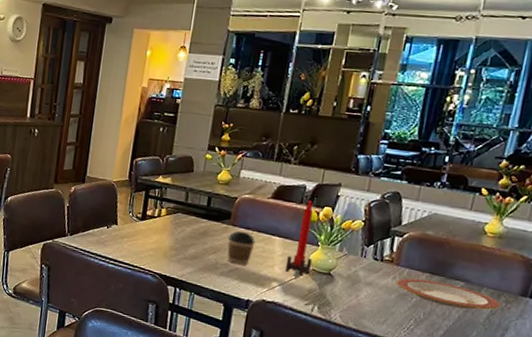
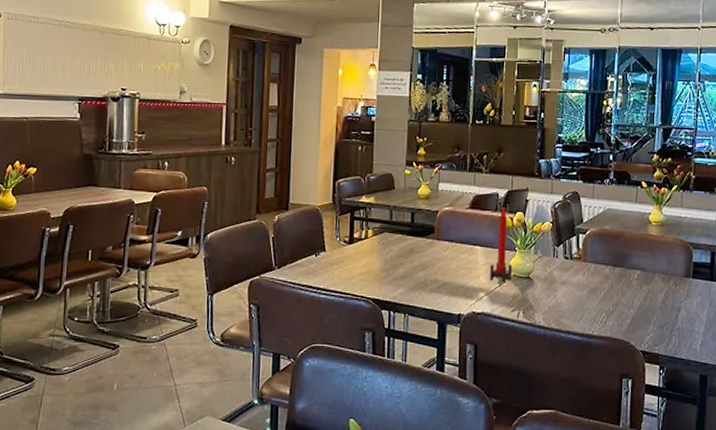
coffee cup: present [227,230,256,265] -> none [434,244,460,279]
plate: present [397,278,500,310] -> none [586,272,671,296]

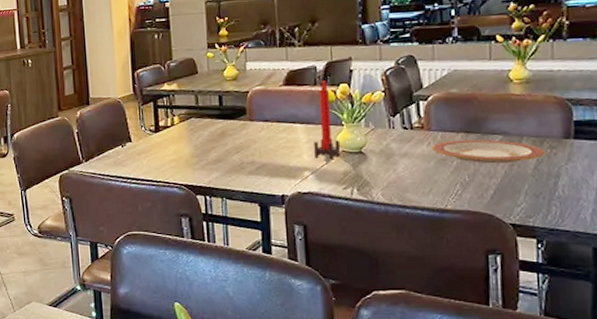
plate: none [586,272,671,296] -> present [432,139,545,164]

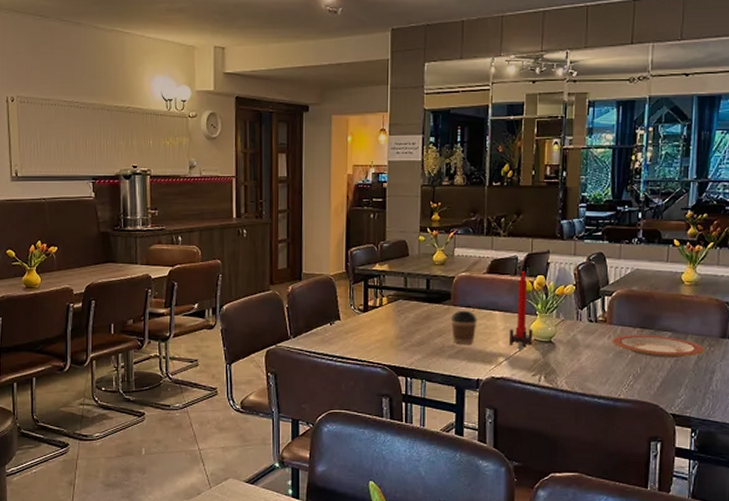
coffee cup: none [247,124,277,160] -> present [450,310,478,344]

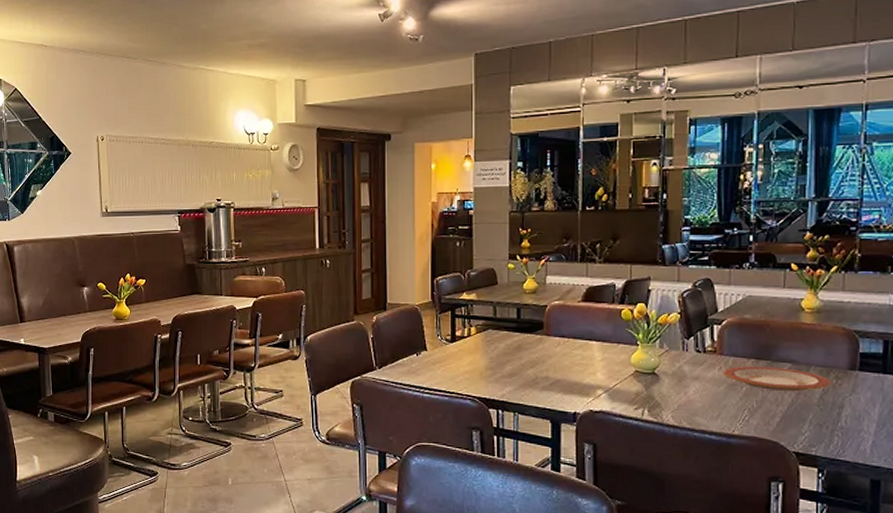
coffee cup: present [450,310,478,344] -> none [543,340,573,376]
candle: present [510,271,533,350] -> none [609,299,635,382]

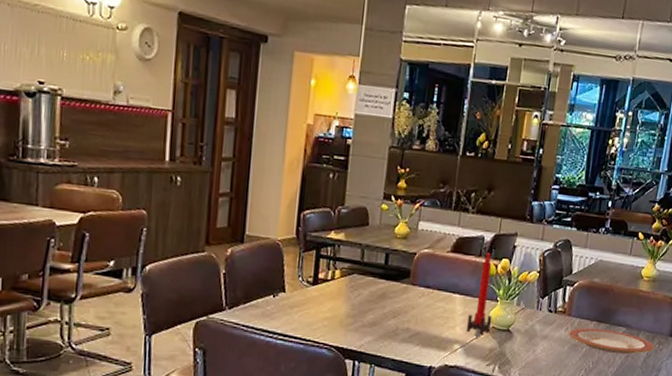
candle: none [609,299,635,382] -> present [467,253,493,338]

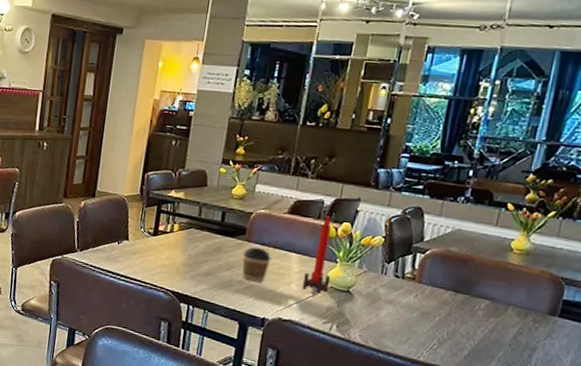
coffee cup: none [407,290,436,329] -> present [242,246,272,282]
plate: present [569,327,654,355] -> none [419,296,528,329]

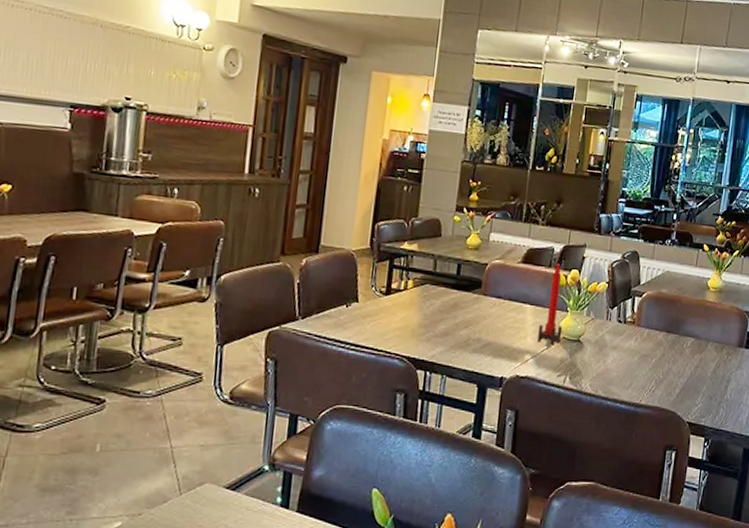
coffee cup: present [242,246,272,282] -> none [479,300,508,339]

